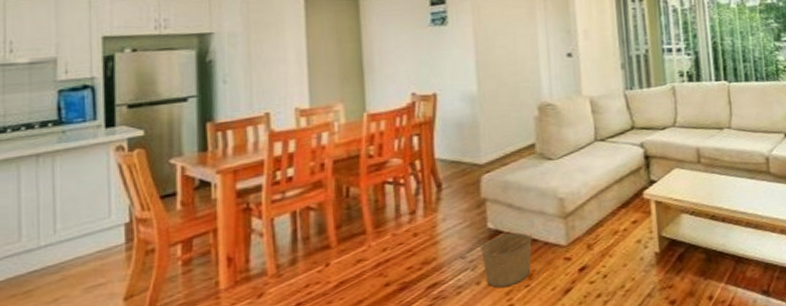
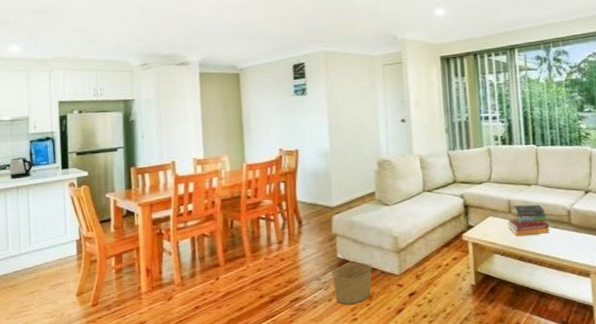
kettle: none [26,113,62,143] -> present [10,157,33,179]
books: none [697,151,746,191] -> present [508,204,550,237]

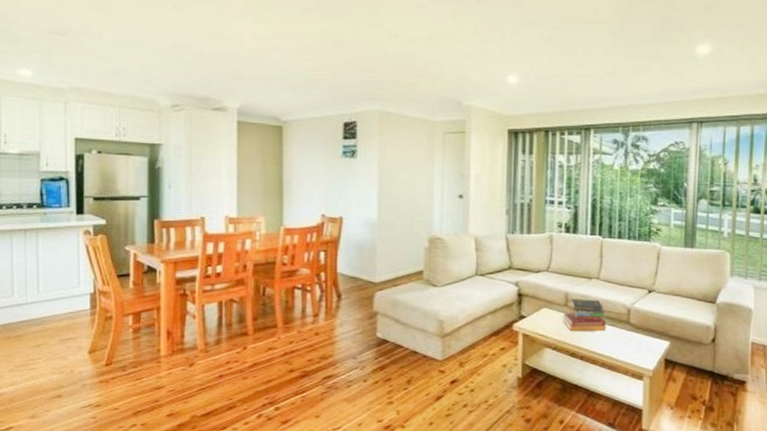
kettle: present [10,157,33,179] -> none [17,197,44,220]
basket: present [332,262,372,305] -> none [369,344,413,387]

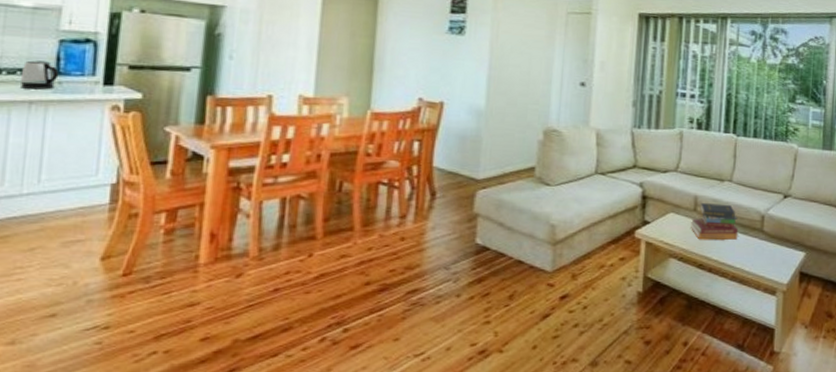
kettle: none [17,197,44,220] -> present [21,60,59,90]

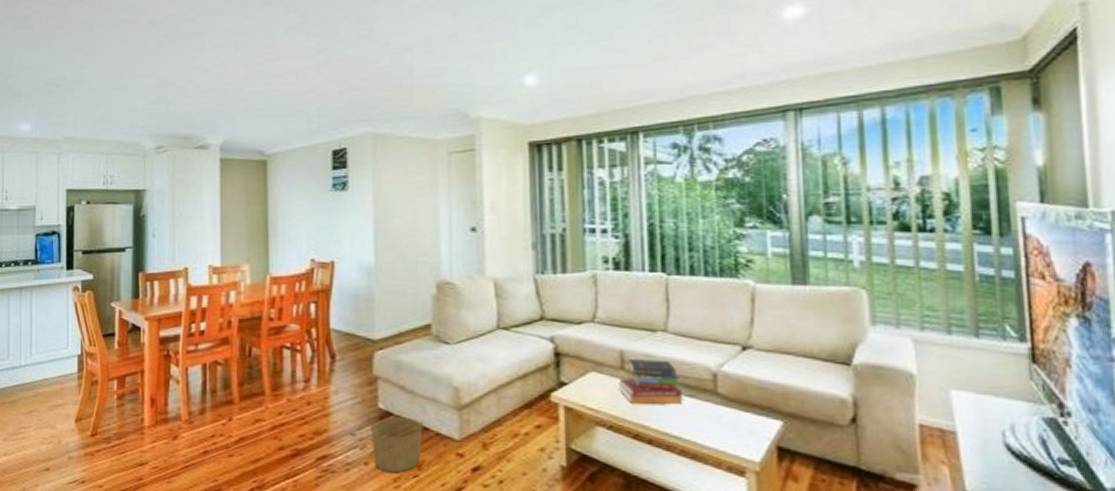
kettle: present [21,60,59,90] -> none [14,253,38,277]
basket: none [465,252,518,304] -> present [370,417,423,473]

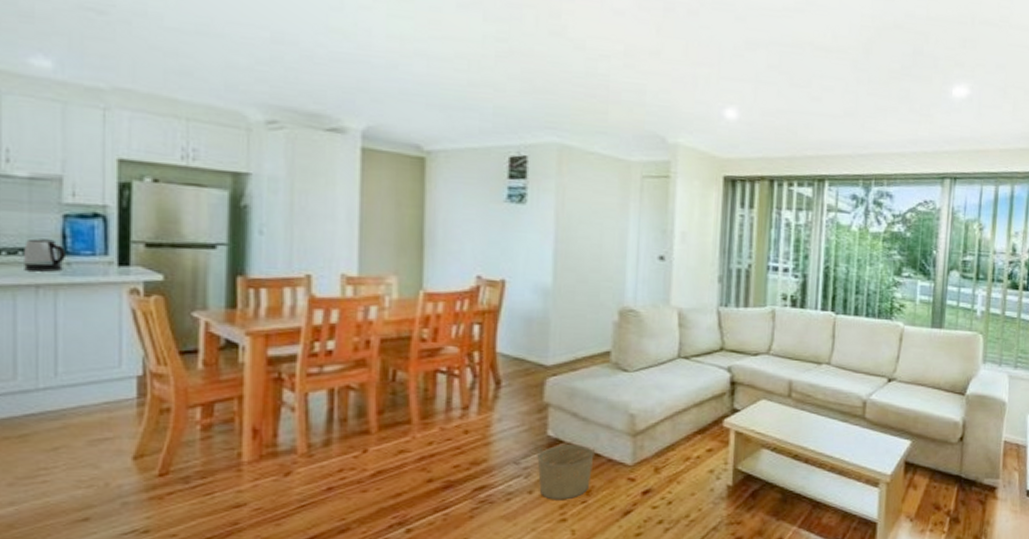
kettle: none [14,253,38,277] -> present [24,238,67,272]
books: present [619,359,683,405] -> none [785,388,838,429]

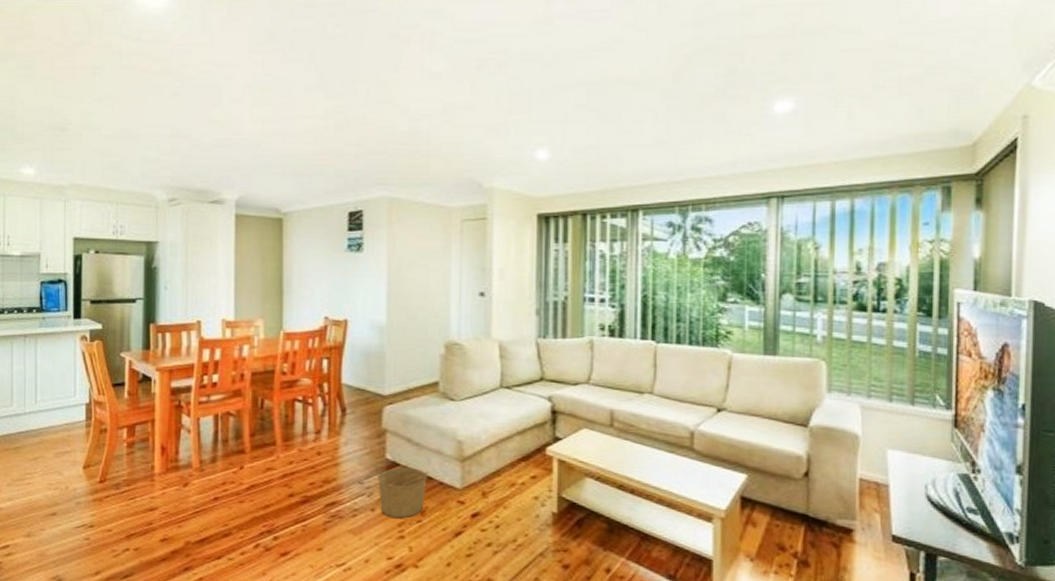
kettle: present [24,238,67,272] -> none [18,300,43,325]

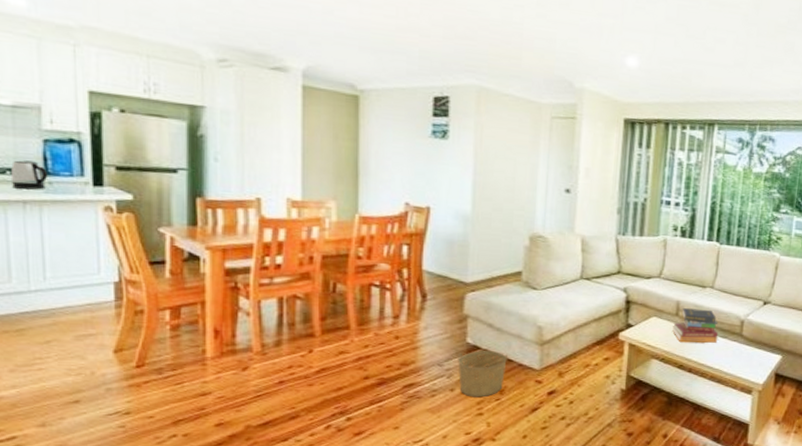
kettle: none [18,300,43,325] -> present [11,160,48,190]
books: none [608,418,664,459] -> present [672,308,719,343]

